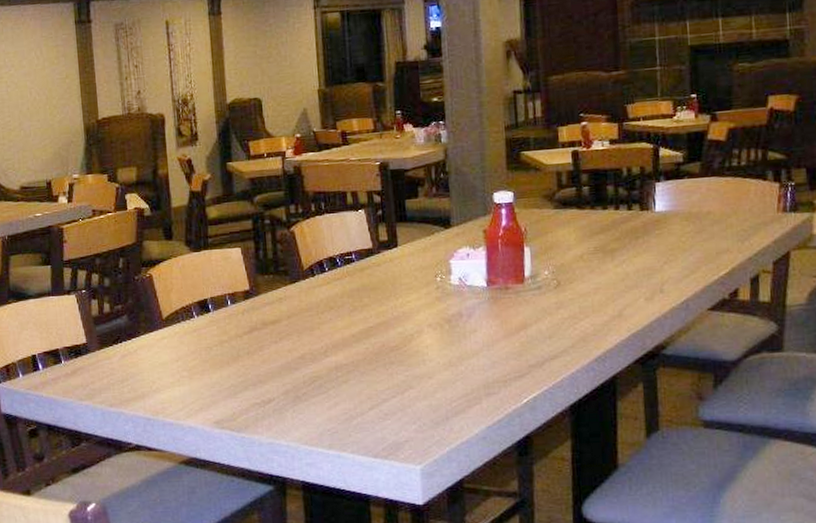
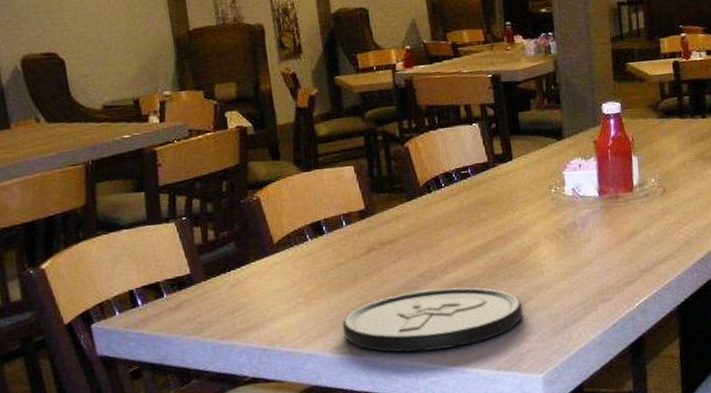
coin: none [223,371,403,433] -> present [343,287,523,353]

